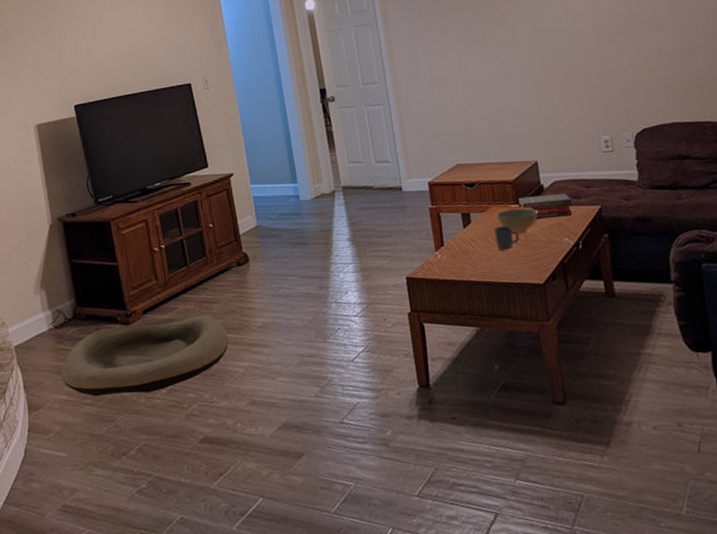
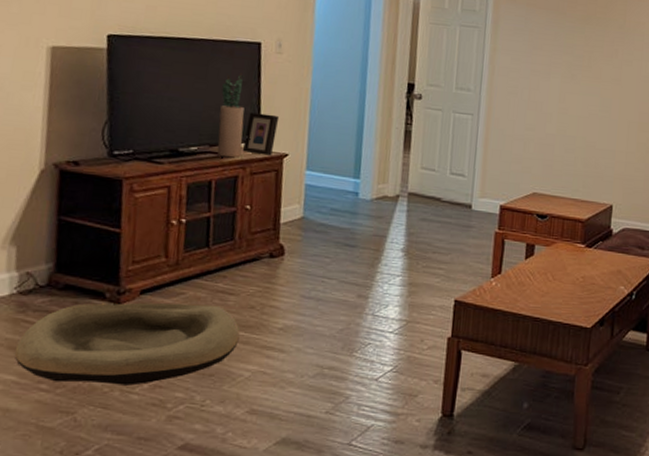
vase: none [168,113,196,187] -> present [217,73,245,158]
picture frame: none [194,142,221,179] -> present [242,112,280,156]
mug: present [494,226,519,250] -> none [554,263,578,288]
bowl: present [495,208,538,236] -> none [560,248,601,276]
books: present [518,193,573,219] -> none [585,238,636,266]

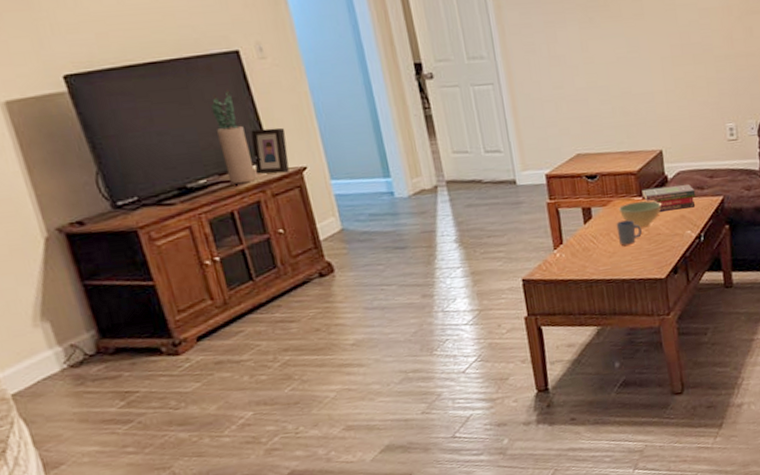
dog bed: present [14,302,240,386] -> none [86,336,314,443]
mug: none [554,263,578,288] -> present [616,220,642,246]
bowl: none [560,248,601,276] -> present [618,200,661,230]
books: none [585,238,636,266] -> present [642,183,696,212]

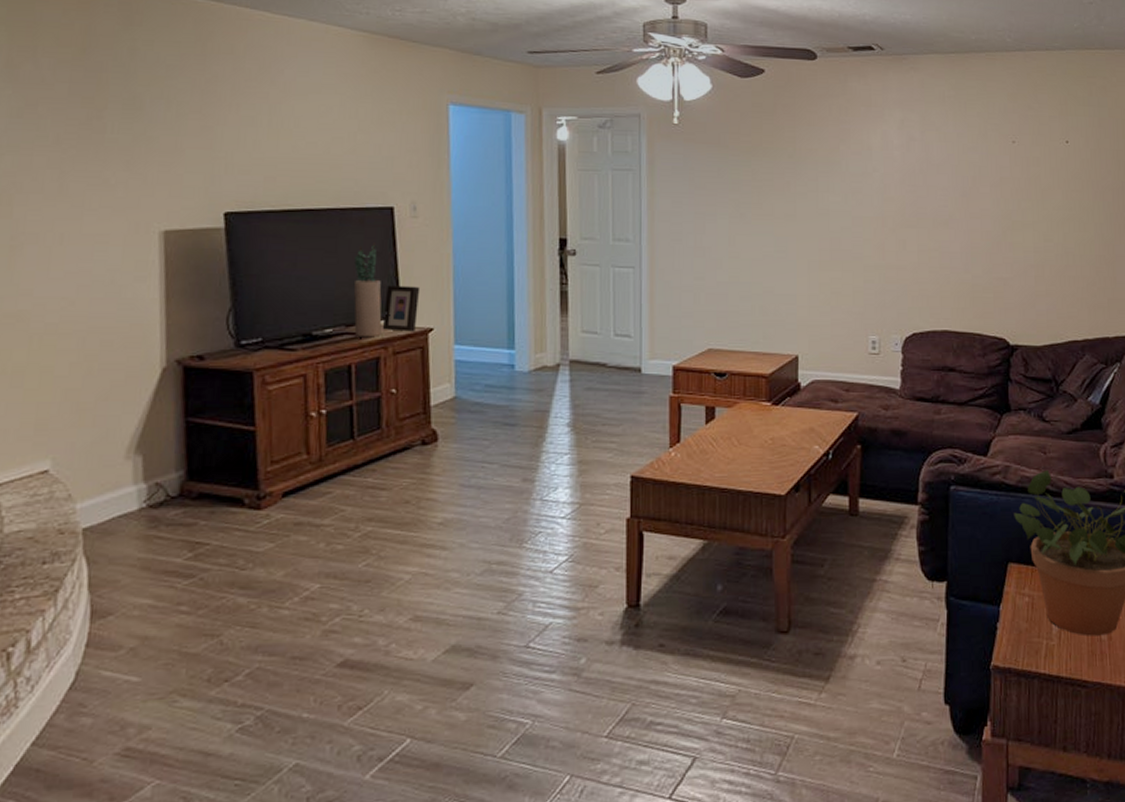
mug: present [616,220,642,246] -> none [739,426,766,453]
bowl: present [618,200,661,230] -> none [744,408,790,438]
books: present [642,183,696,212] -> none [771,394,829,422]

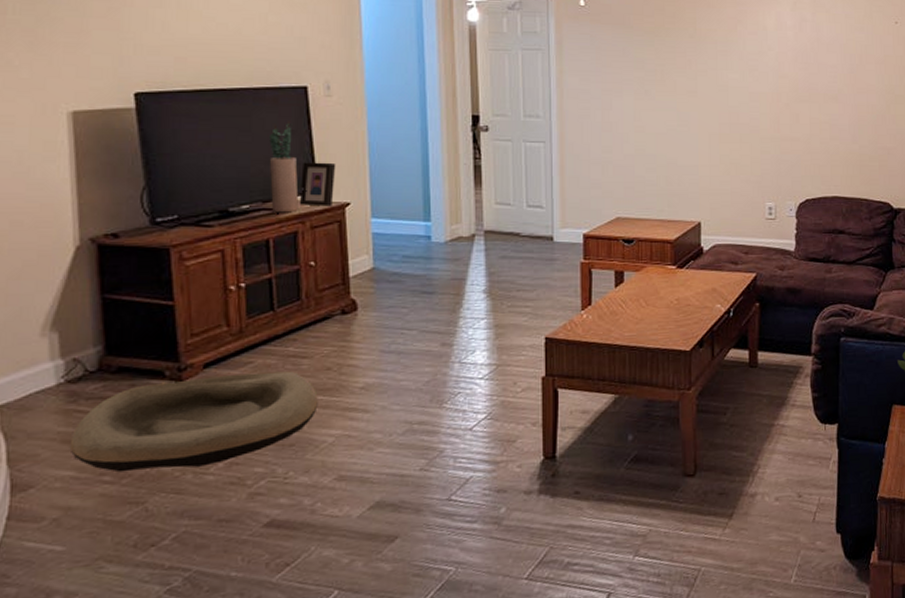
dog bed: none [149,503,396,603] -> present [69,371,318,473]

